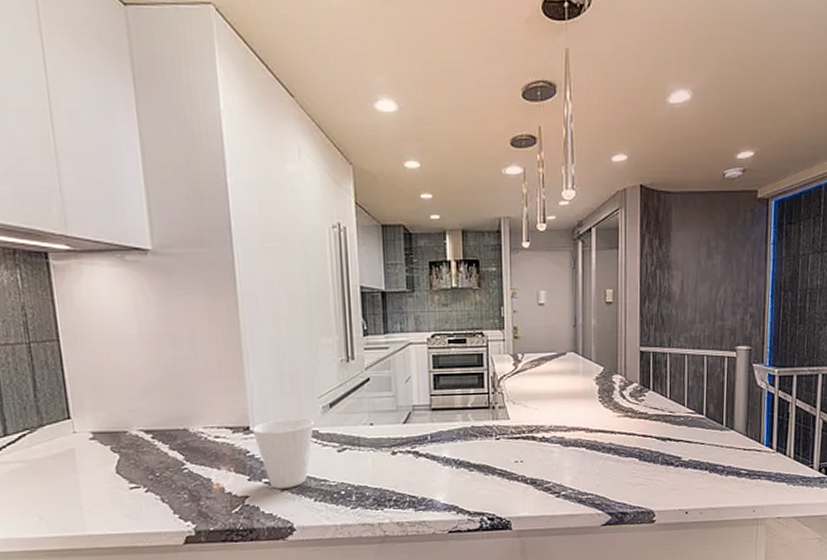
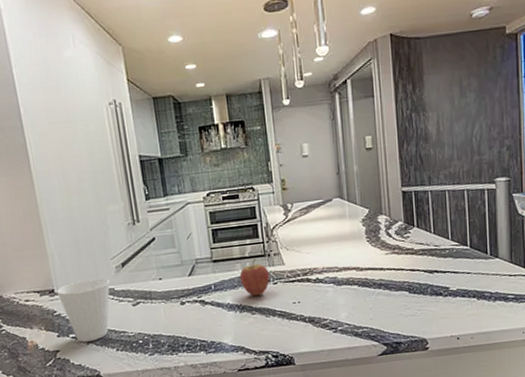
fruit: none [459,410,493,451] -> present [239,259,270,296]

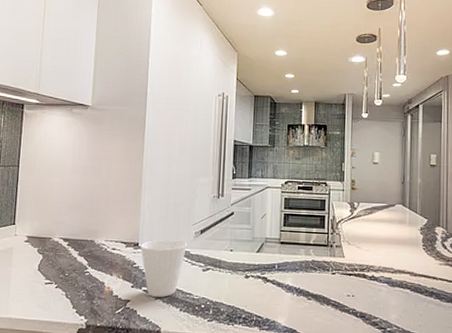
fruit: present [239,259,270,296] -> none [302,247,330,282]

